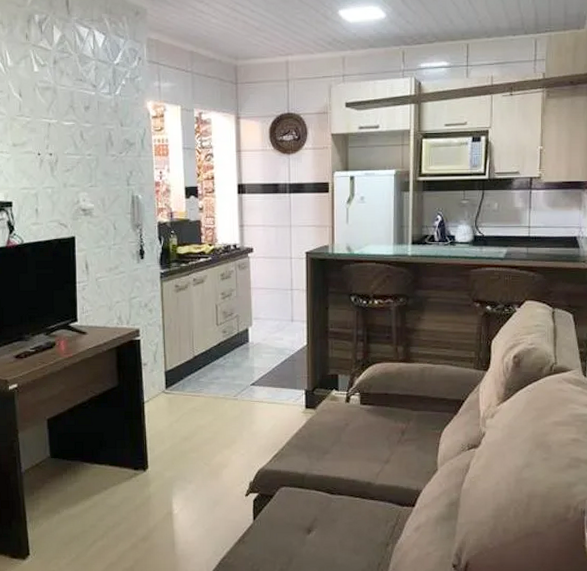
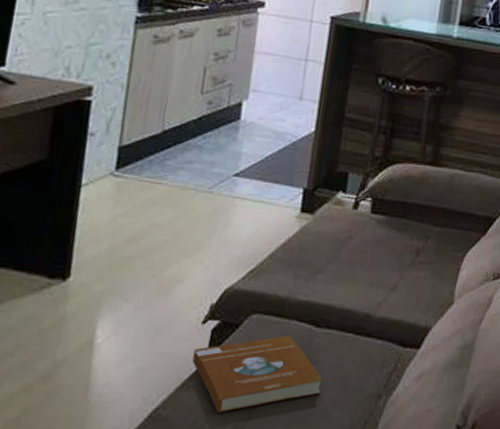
book: none [243,501,342,560] -> present [192,334,323,414]

